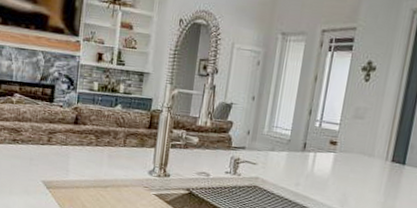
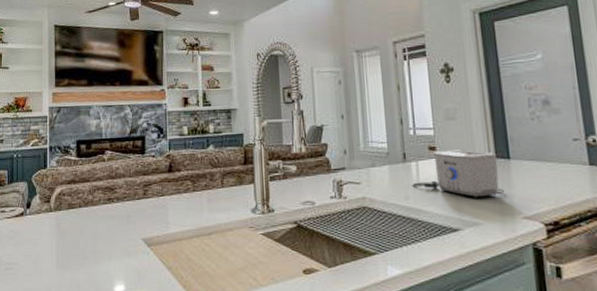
toaster: none [305,146,394,196] -> present [412,150,504,198]

